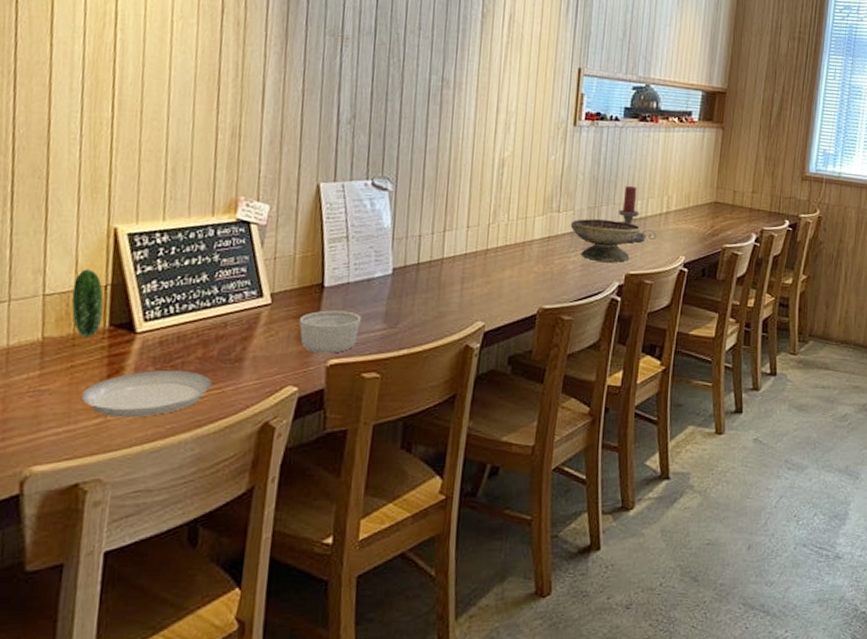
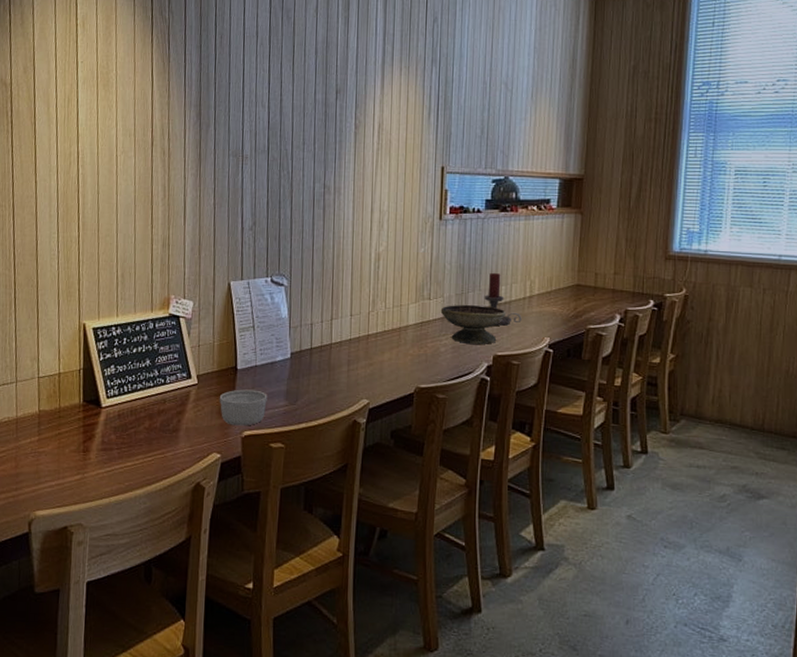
plate: present [71,269,212,418] -> none [57,357,157,476]

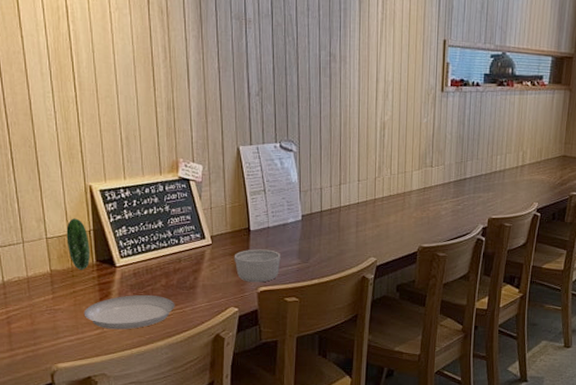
plate: none [57,357,157,476] -> present [66,218,175,330]
decorative bowl: present [440,304,507,344] -> none [441,172,501,208]
candle holder: present [484,272,522,326] -> none [481,143,514,192]

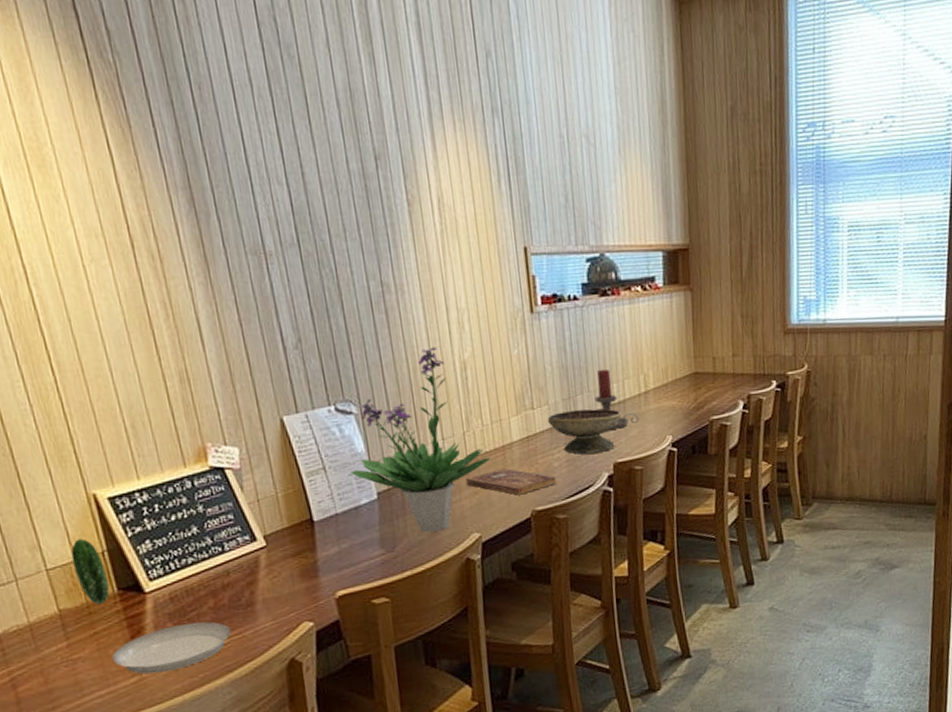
ramekin: present [234,249,281,283] -> none [297,542,359,587]
potted plant: none [284,108,393,252] -> present [350,347,491,533]
bible: none [371,210,441,233] -> present [466,468,556,496]
decorative bowl: none [441,172,501,208] -> present [547,409,622,455]
candle holder: none [481,143,514,192] -> present [594,369,640,430]

